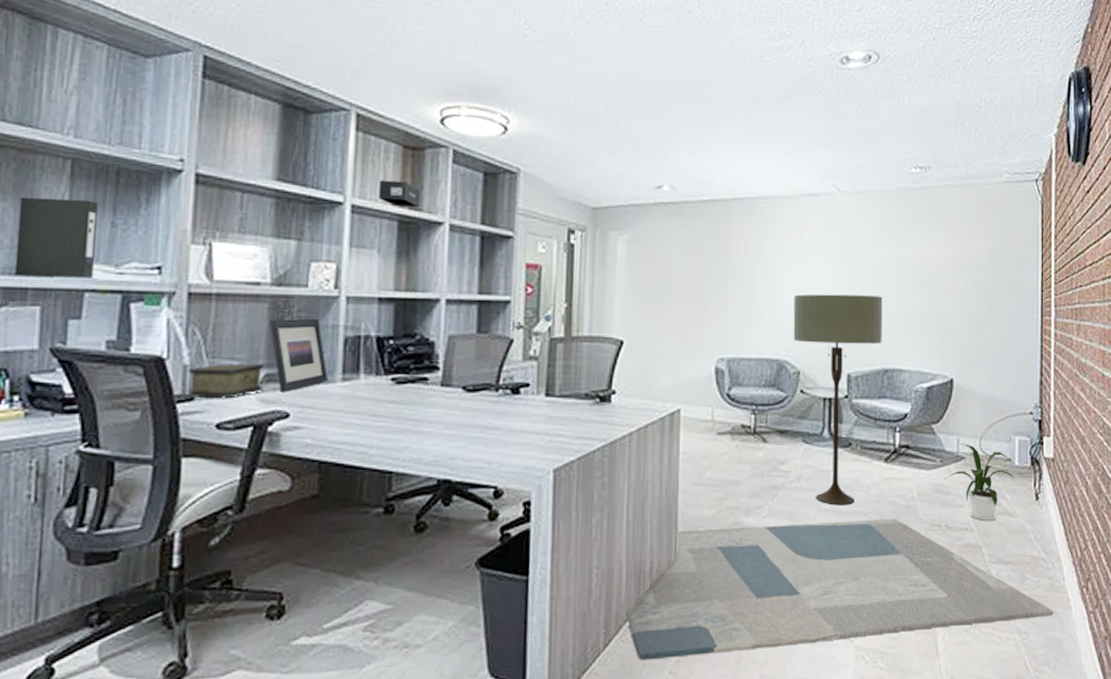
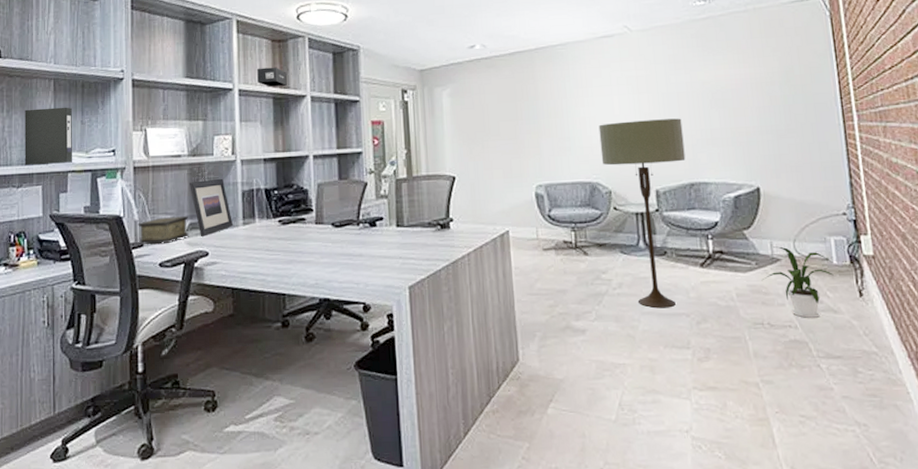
rug: present [624,519,1055,661] -> none [478,319,895,447]

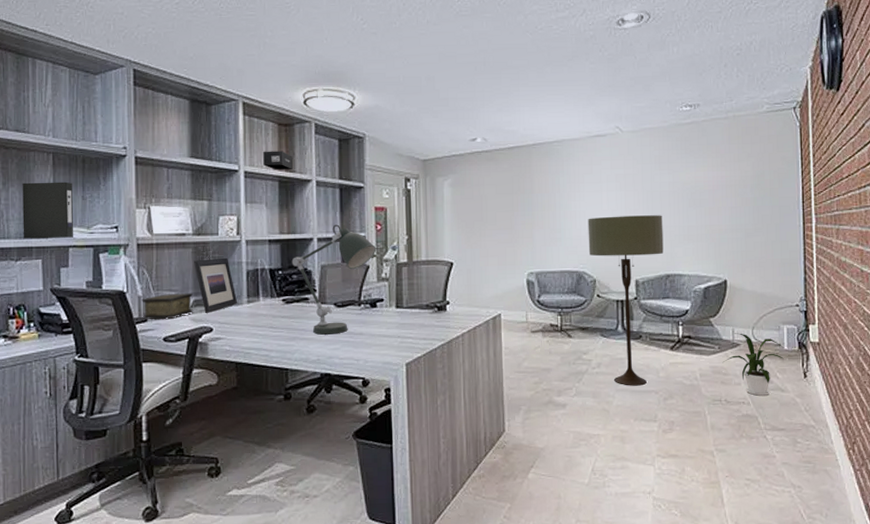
desk lamp: none [287,140,374,257] -> present [291,224,377,335]

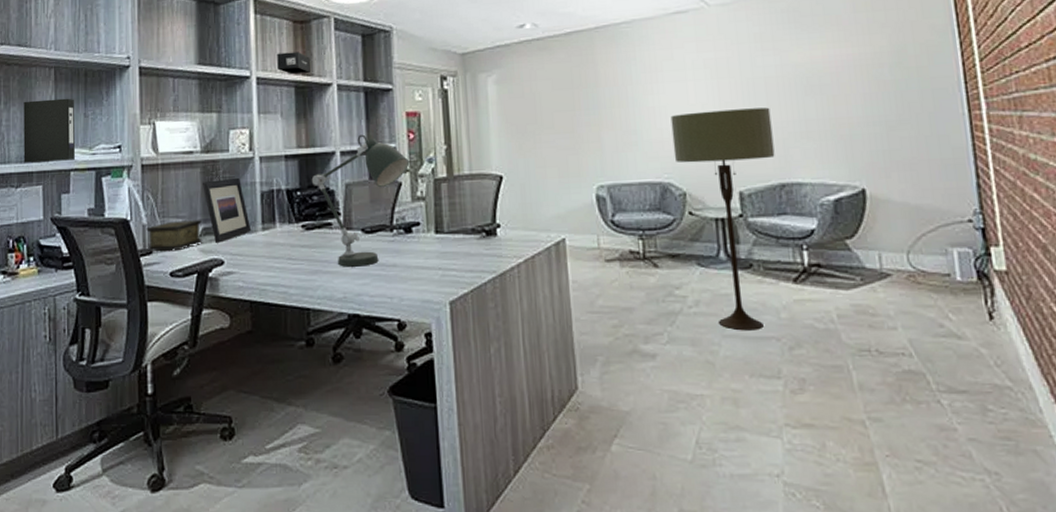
house plant: present [722,333,784,397] -> none [868,259,957,346]

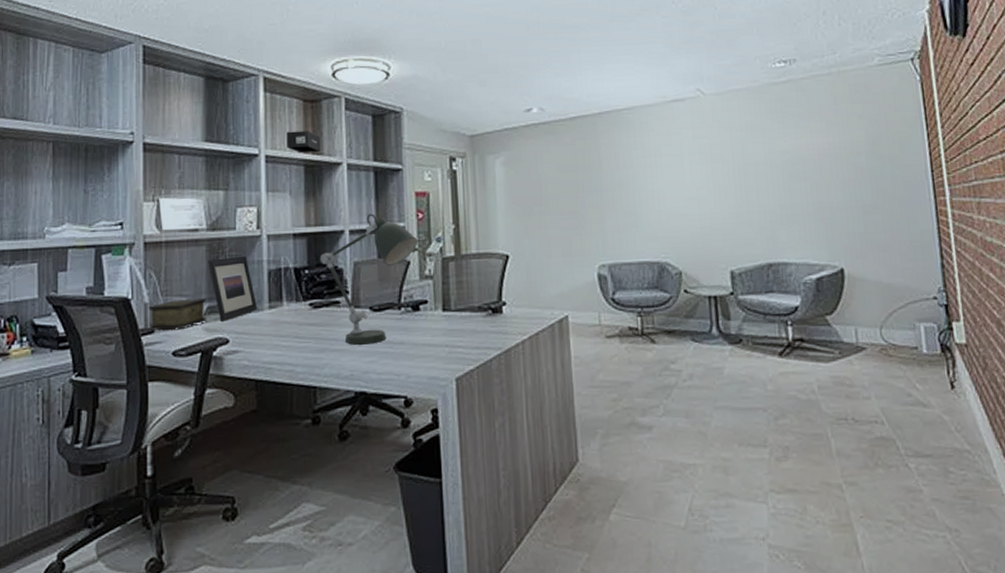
binder: present [23,98,75,163] -> none [18,173,73,240]
floor lamp: present [670,107,775,331] -> none [668,191,763,403]

